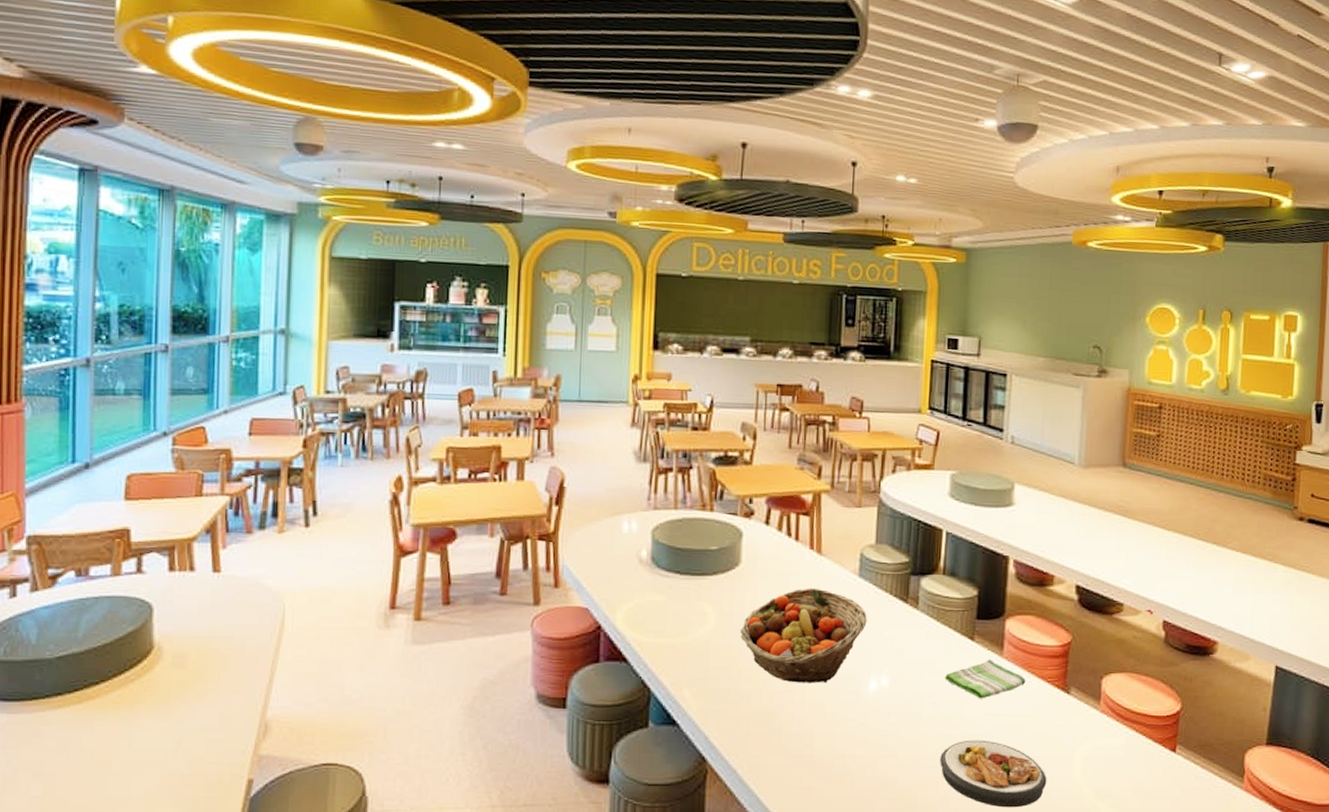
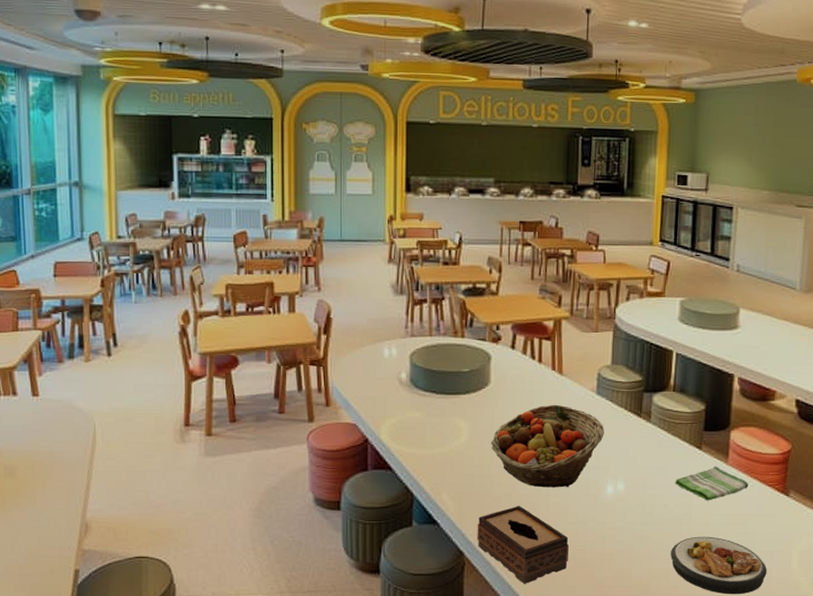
tissue box: none [722,703,826,796] -> present [477,505,569,584]

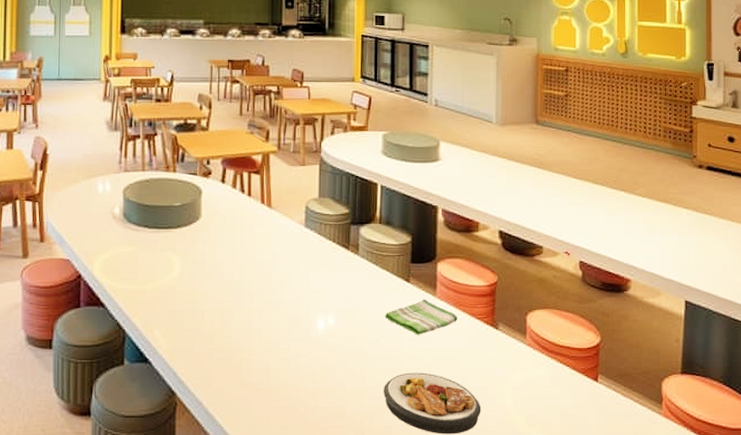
tissue box: present [477,505,569,584] -> none [189,341,281,425]
fruit basket: present [491,404,604,488] -> none [202,238,314,323]

